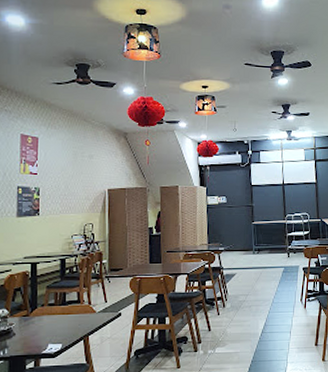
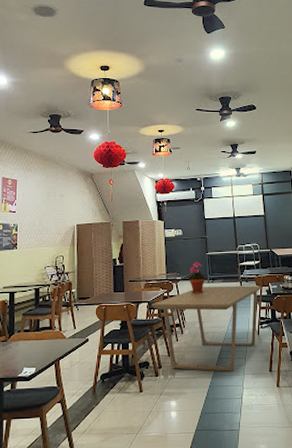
dining table: none [191,257,310,346] -> present [151,285,261,372]
potted plant: none [231,232,252,266] -> present [188,262,207,294]

